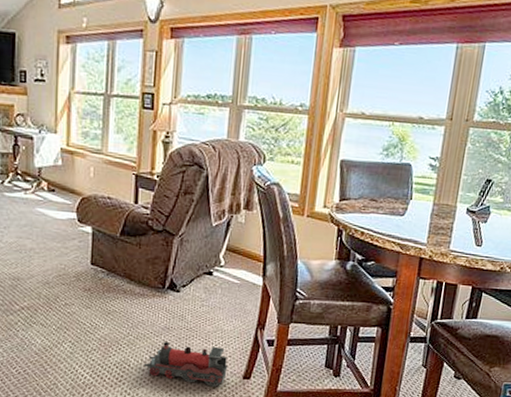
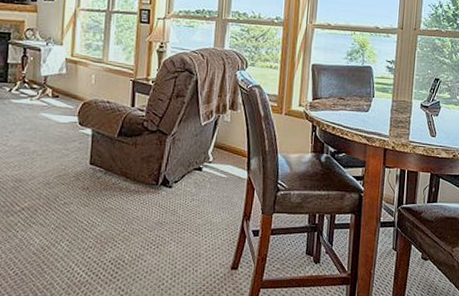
toy train: present [143,342,228,387] -> none [137,237,217,279]

